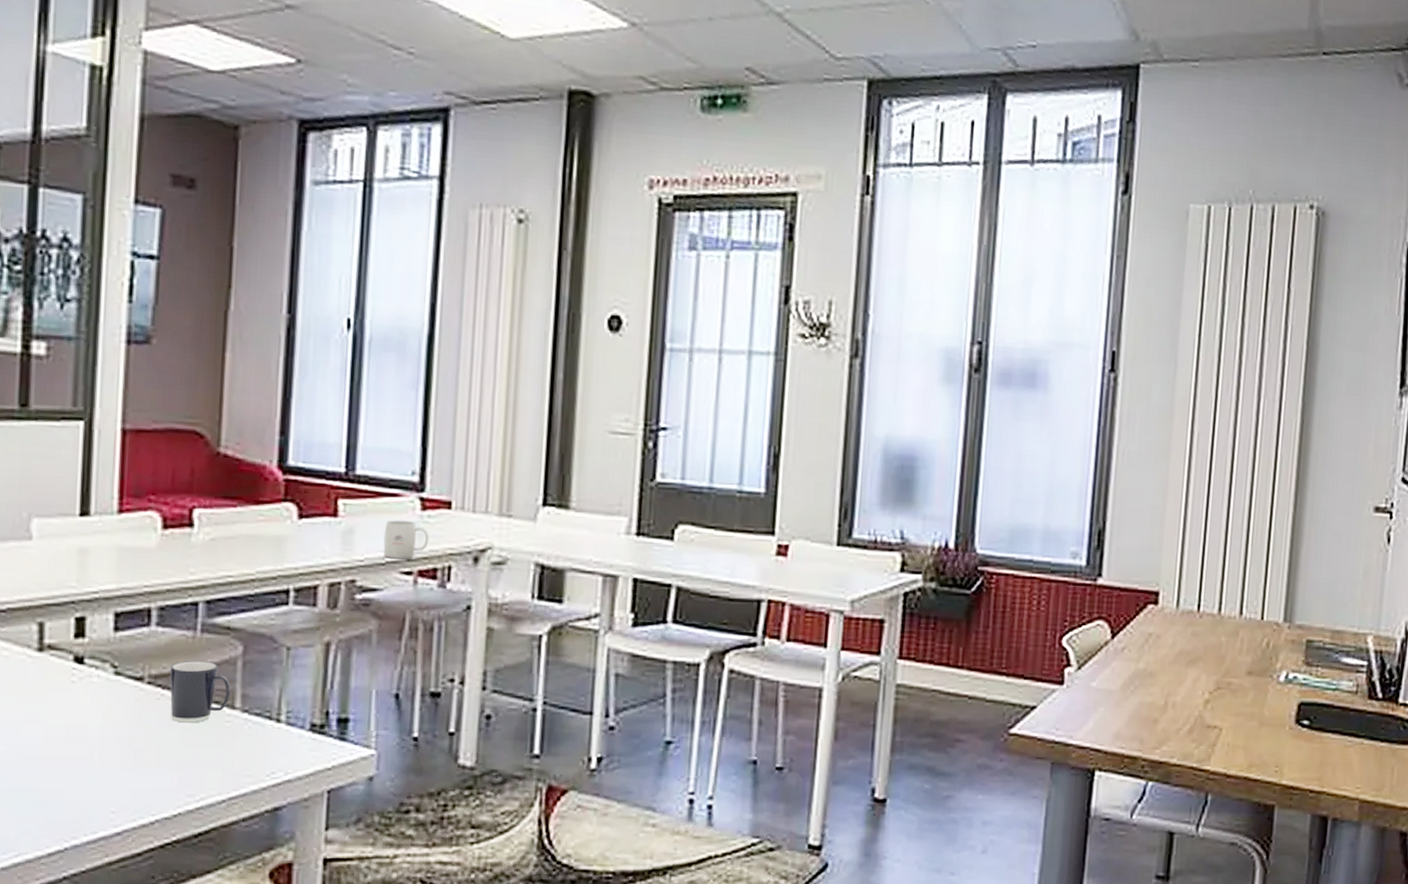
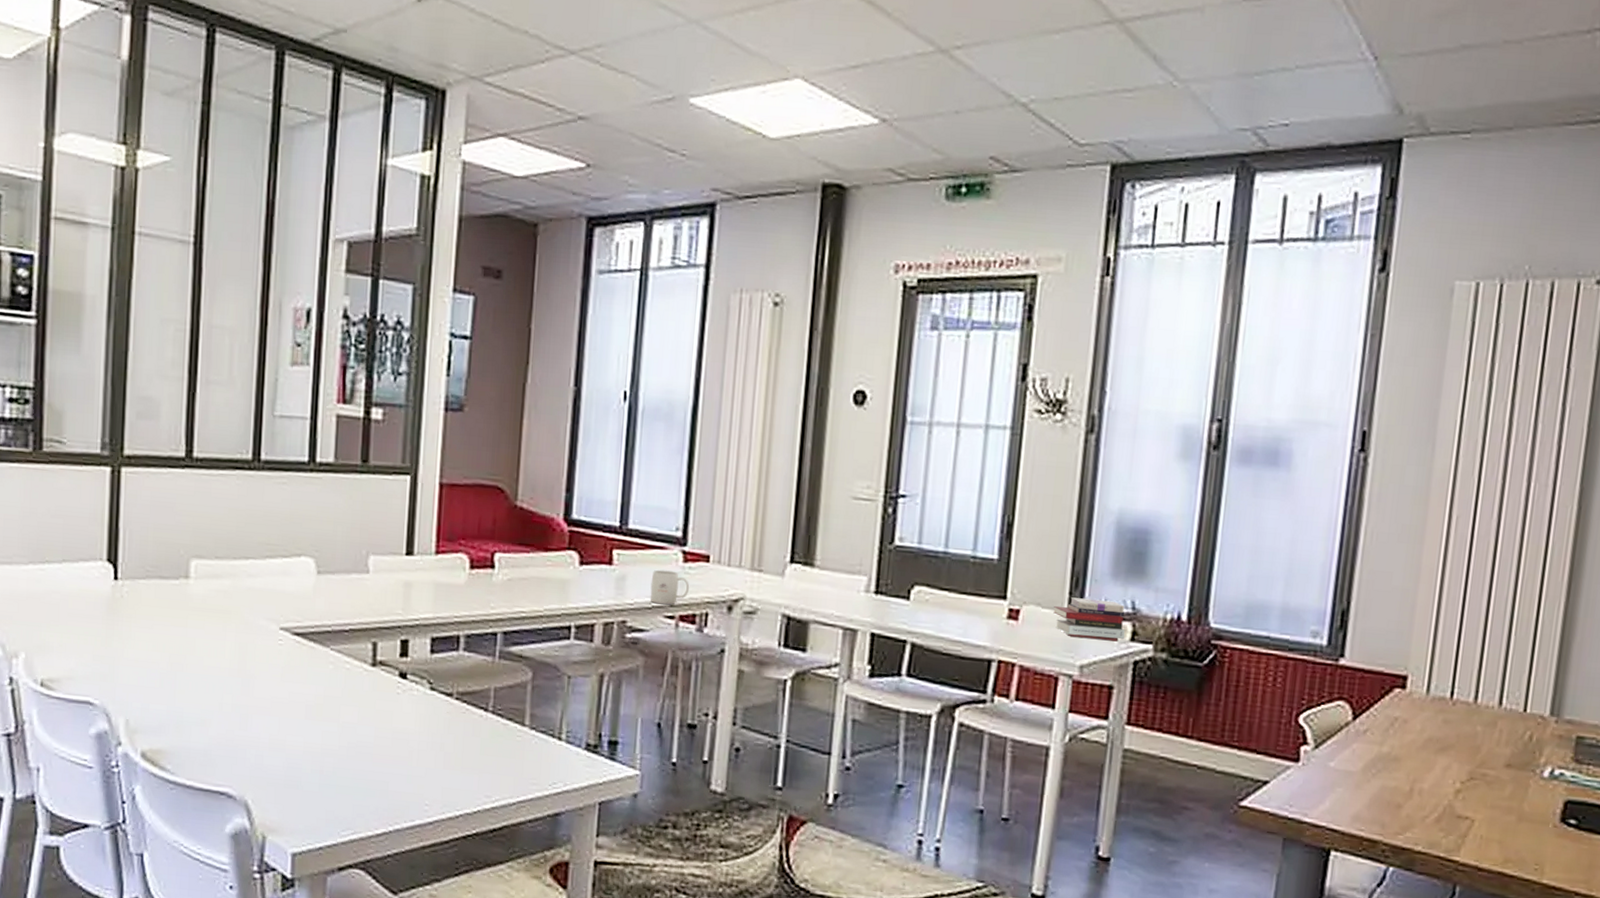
mug: present [170,661,231,723] -> none [473,682,522,735]
books: none [823,529,895,573] -> present [1053,597,1126,642]

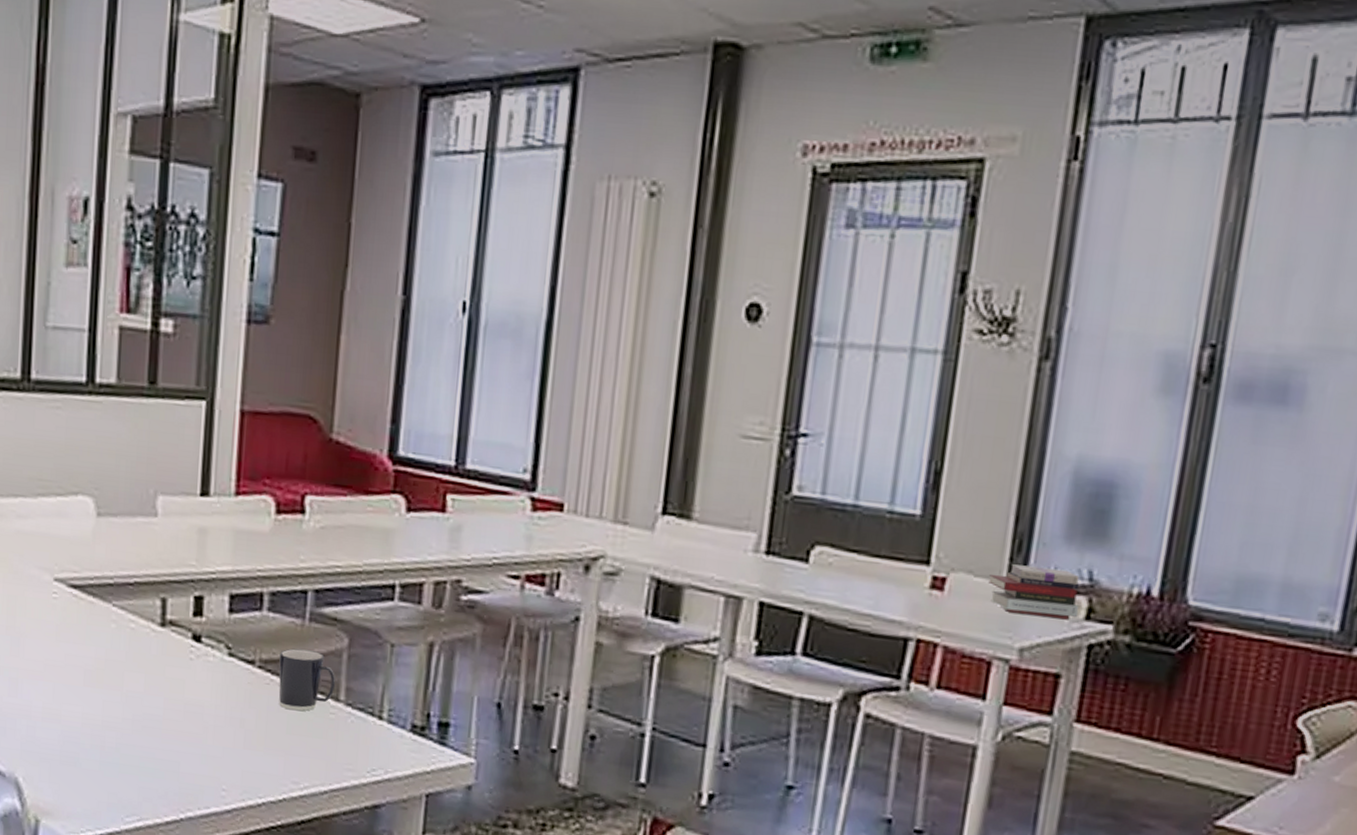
mug: none [473,682,522,735] -> present [278,648,336,711]
mug: present [650,569,690,605] -> none [490,519,539,562]

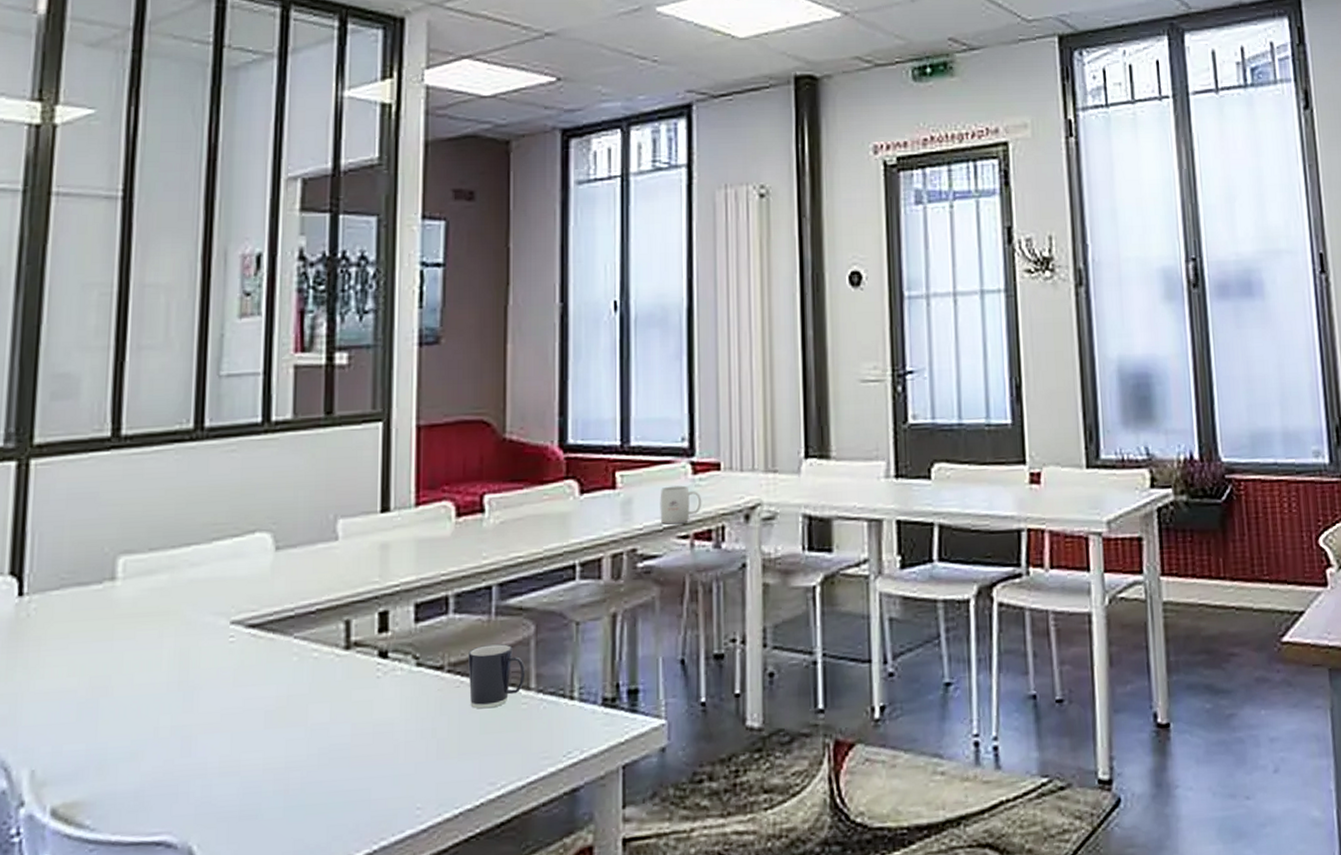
mug: none [490,519,539,562] -> present [660,485,702,525]
books: present [988,564,1080,620] -> none [1073,450,1145,492]

